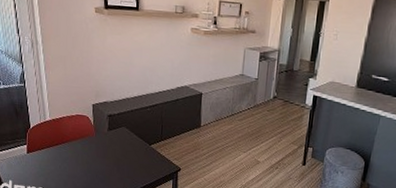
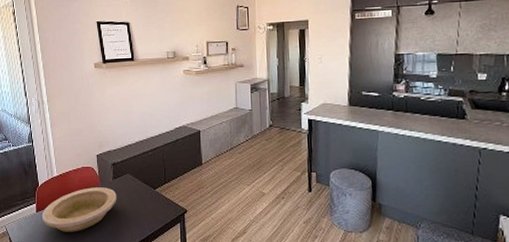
bowl: none [33,135,111,177] -> present [42,187,117,232]

